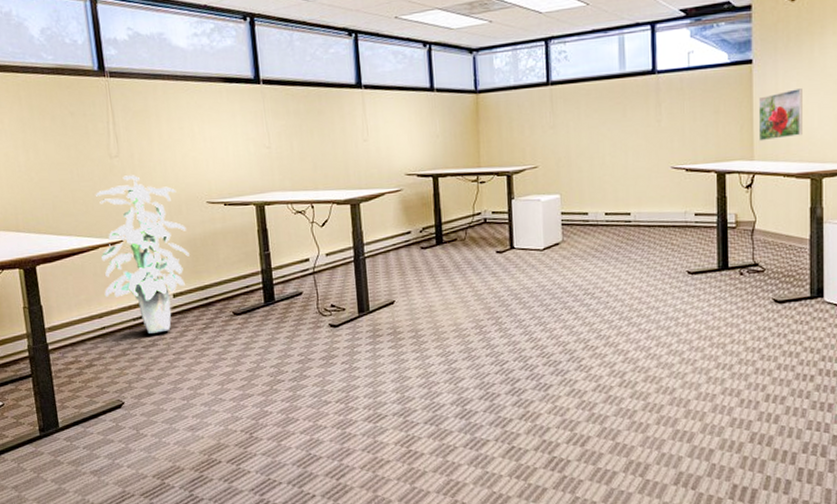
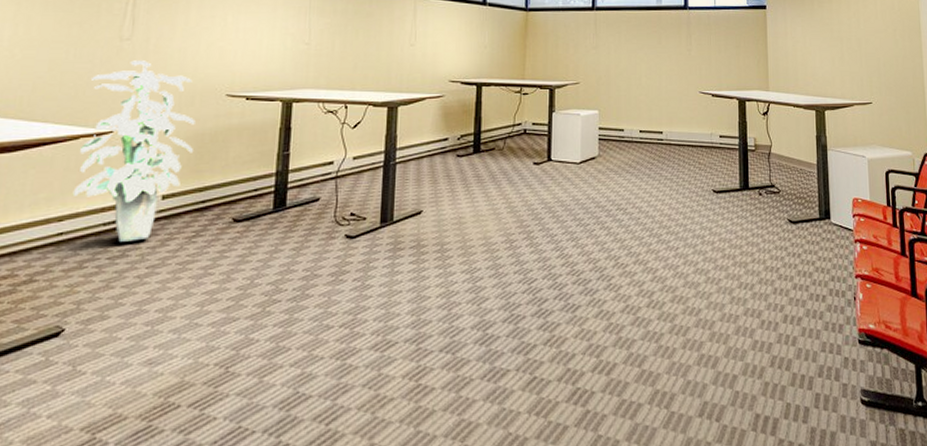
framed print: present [758,89,803,141] -> none [771,33,808,75]

